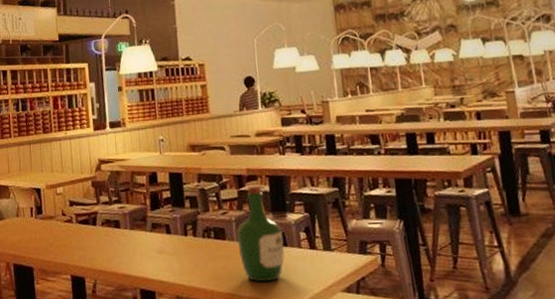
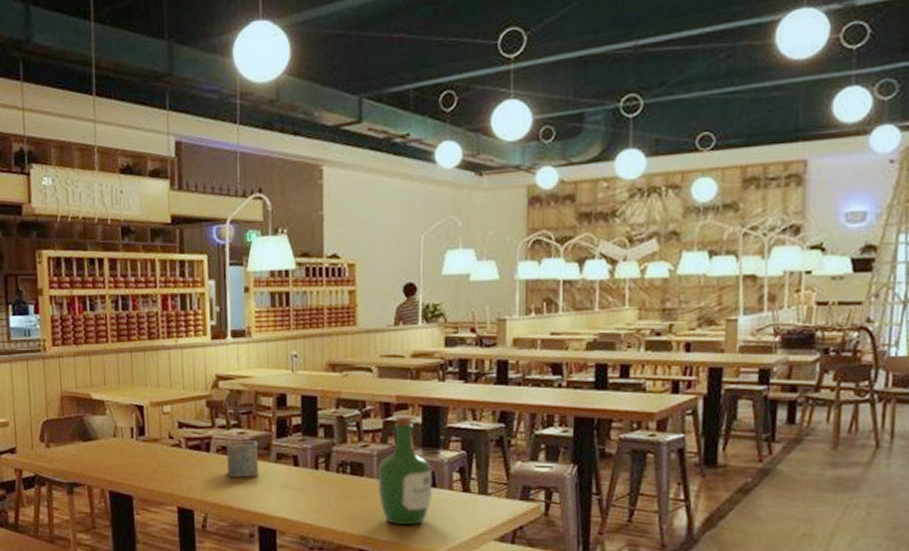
napkin holder: none [109,208,138,247] -> present [226,433,259,478]

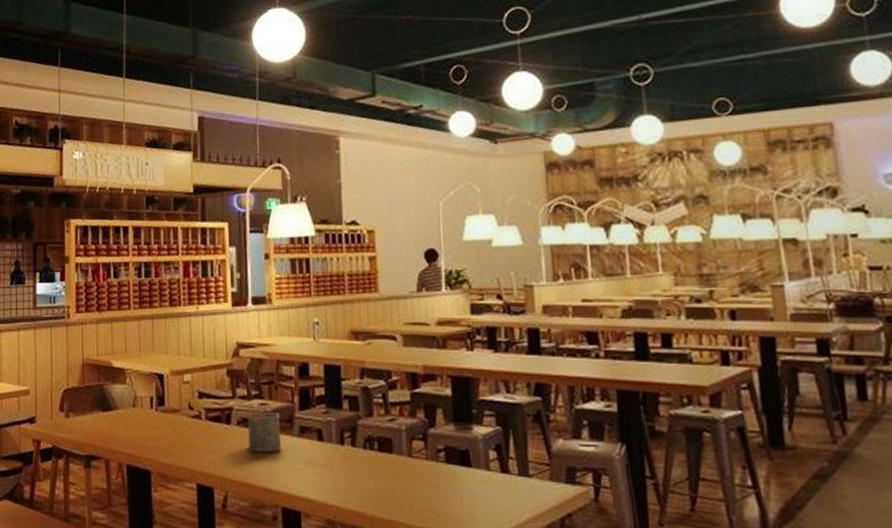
wine bottle: present [378,415,433,525] -> none [408,386,469,509]

